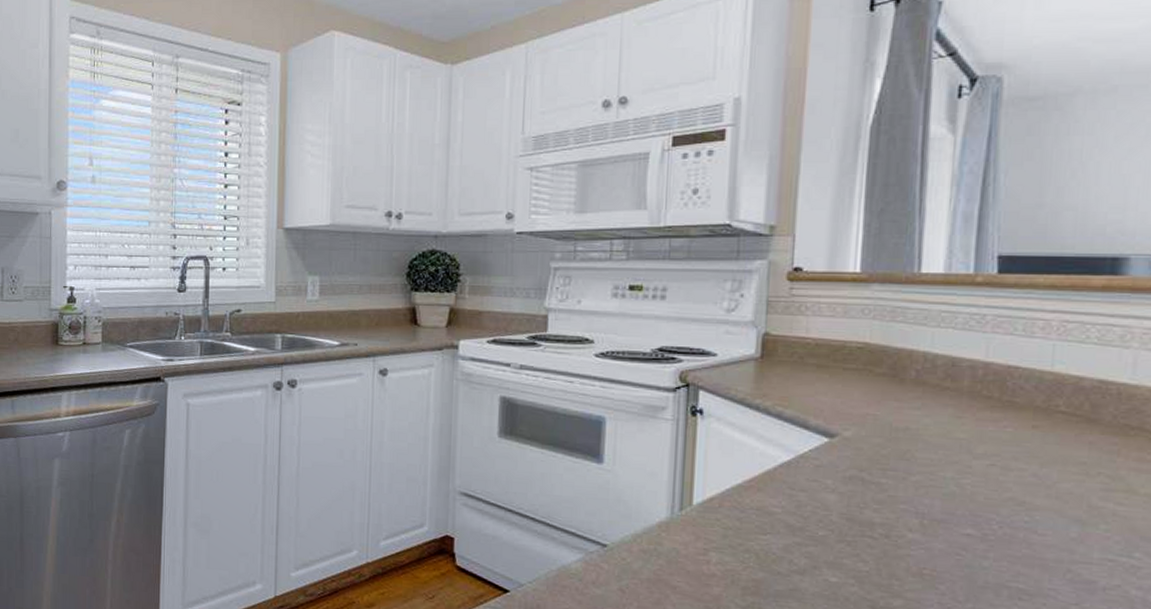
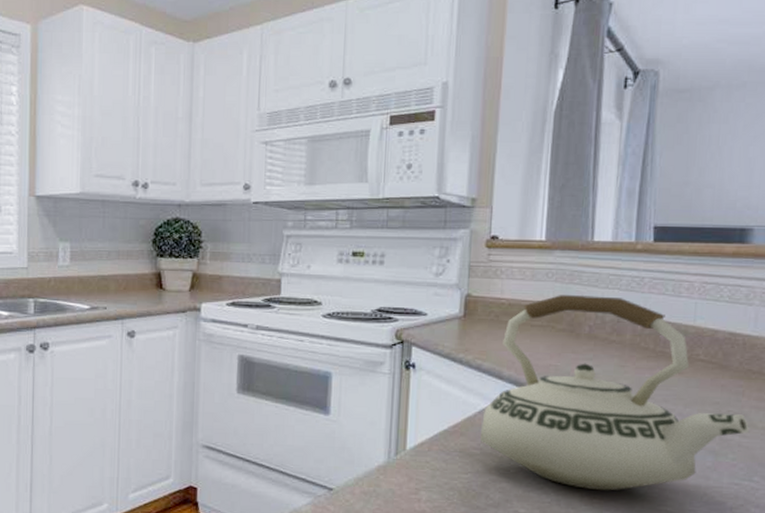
teakettle: none [781,334,1127,562] -> present [479,295,749,491]

